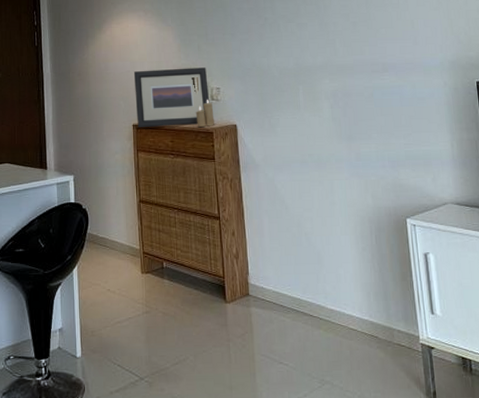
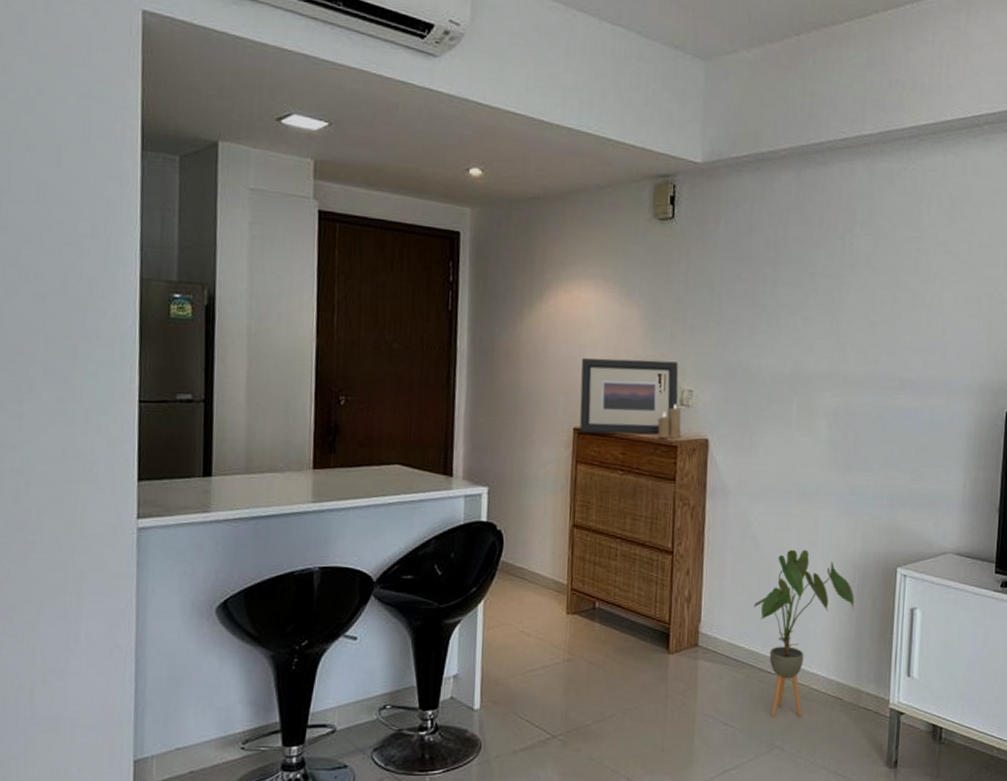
house plant: none [291,208,375,355] -> present [754,549,855,717]

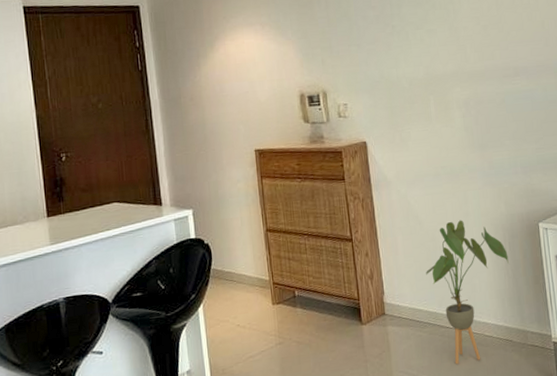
picture frame: present [579,358,679,435] -> none [252,82,337,153]
candle: present [657,404,682,439] -> none [322,117,343,148]

